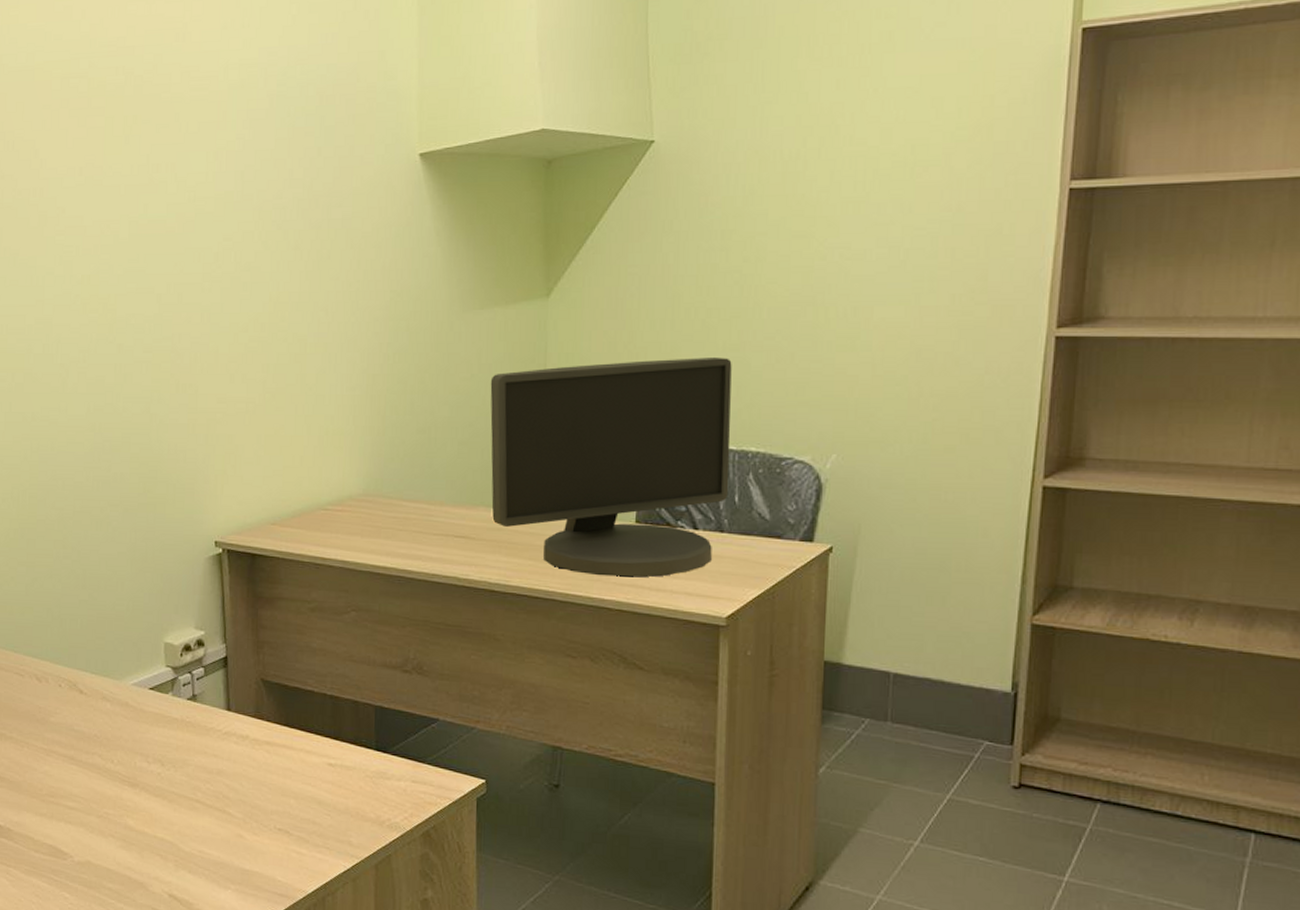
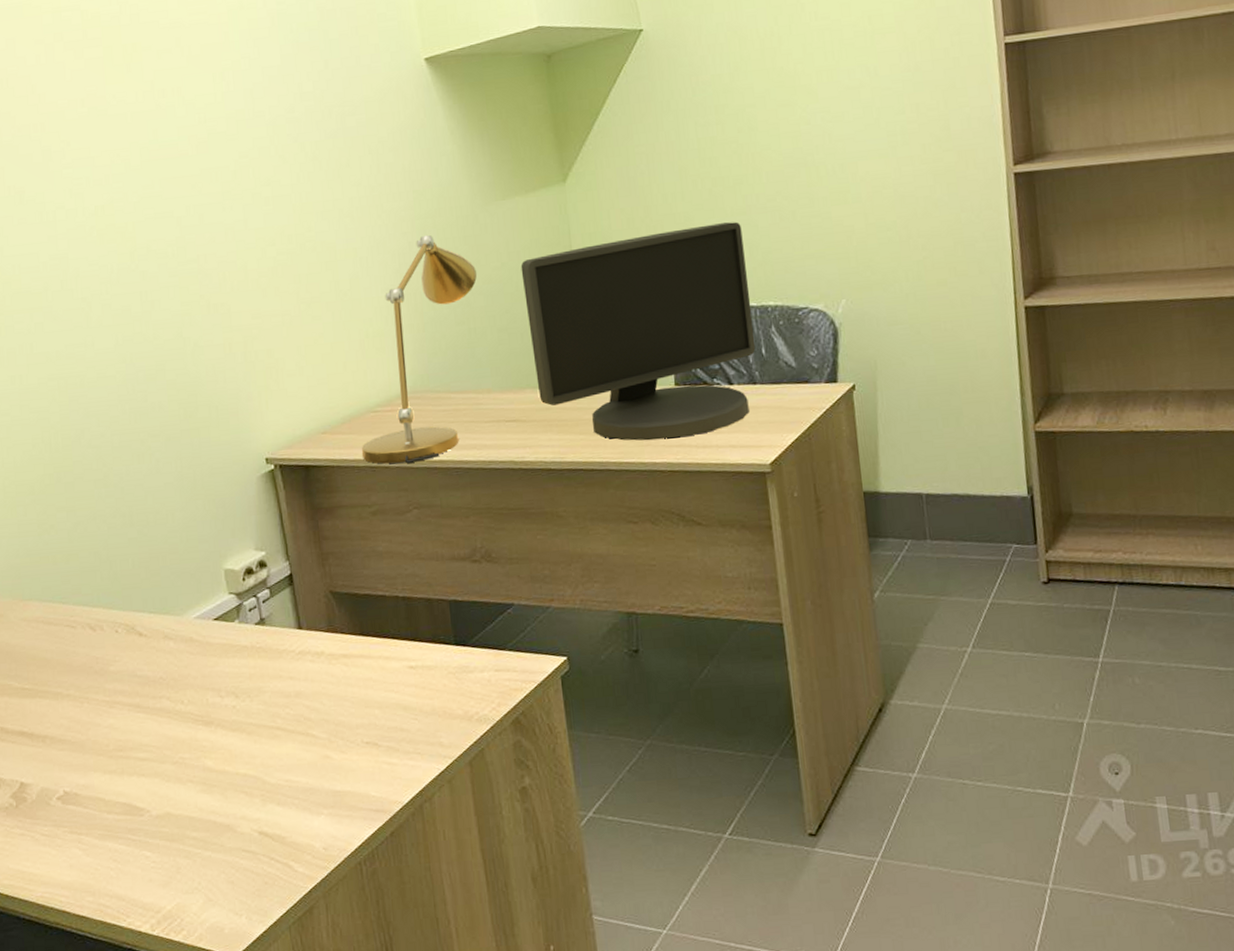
desk lamp: none [307,337,445,566] -> present [361,234,477,464]

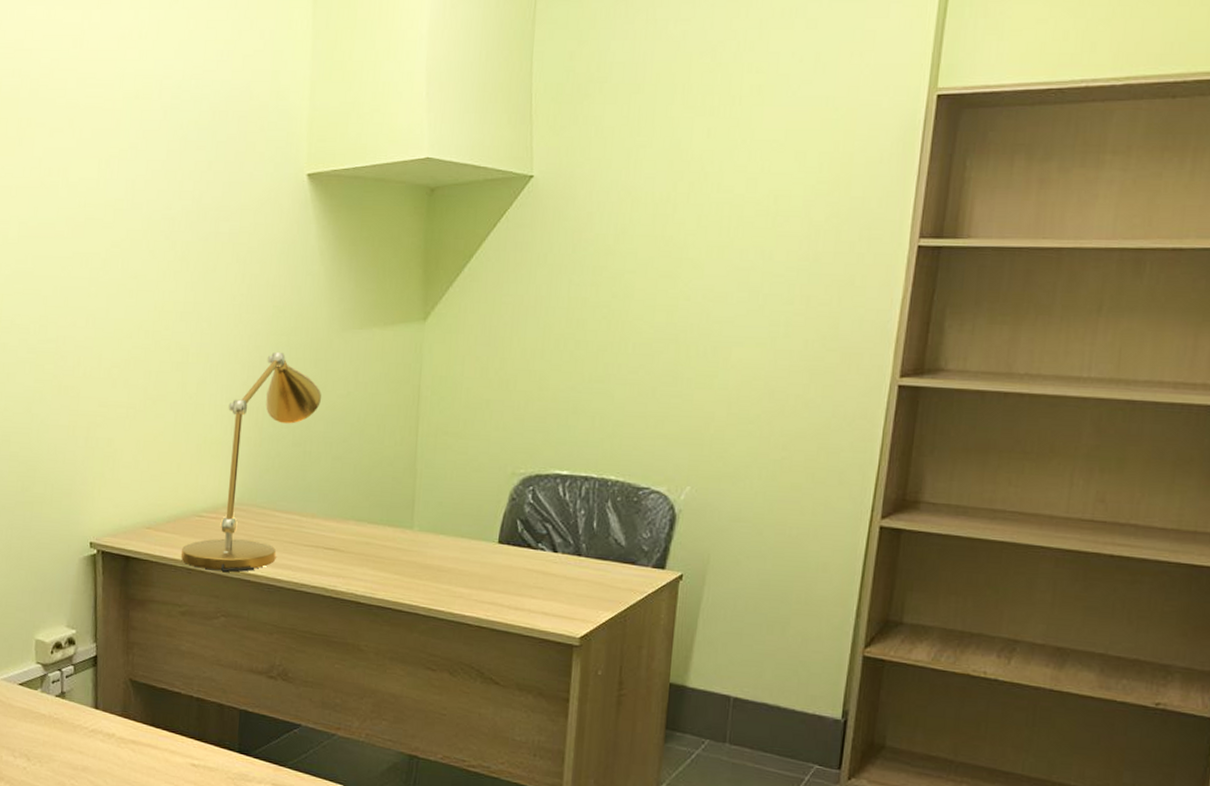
monitor: present [520,222,756,441] -> none [361,387,597,596]

